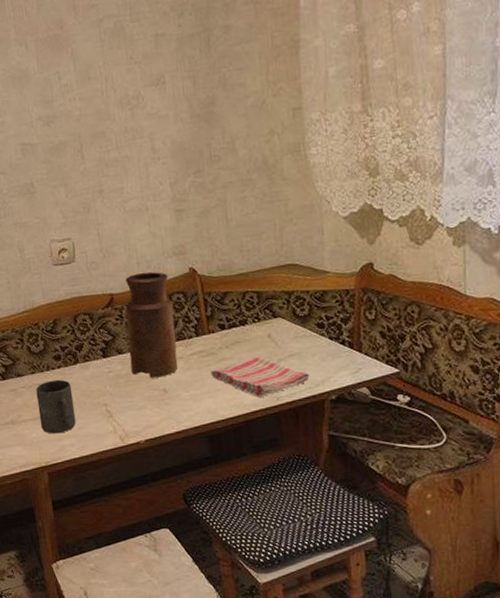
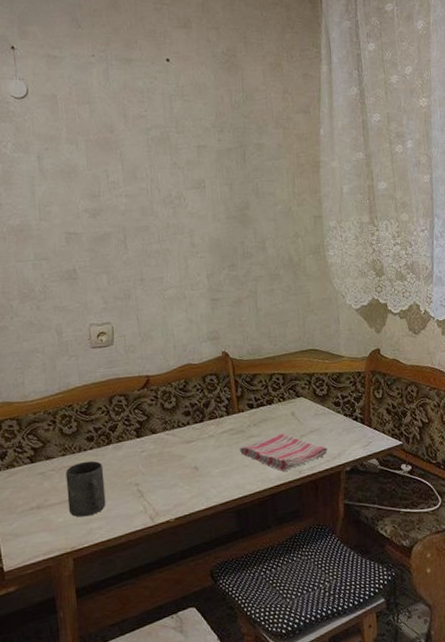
vase: present [125,272,179,378] -> none [160,355,210,457]

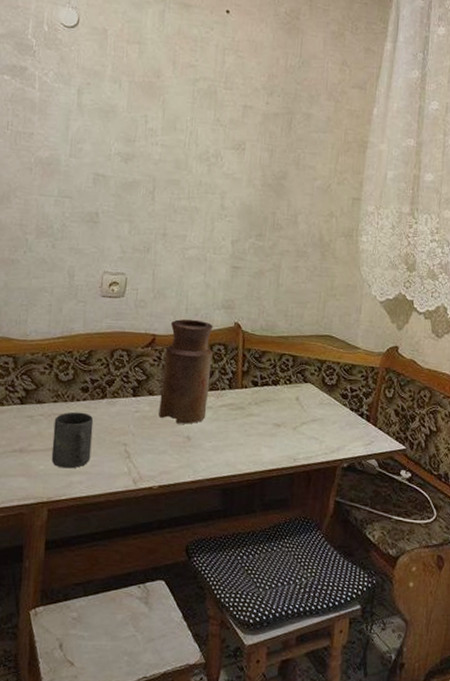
vase: none [160,355,210,457] -> present [158,319,213,424]
dish towel: present [239,433,328,471] -> none [235,416,327,456]

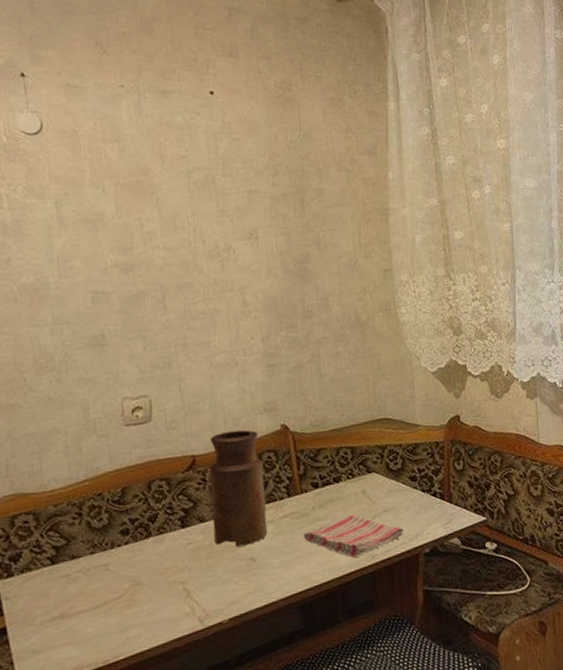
mug: present [51,412,94,469] -> none [95,557,146,625]
dish towel: none [235,416,327,456] -> present [302,514,404,558]

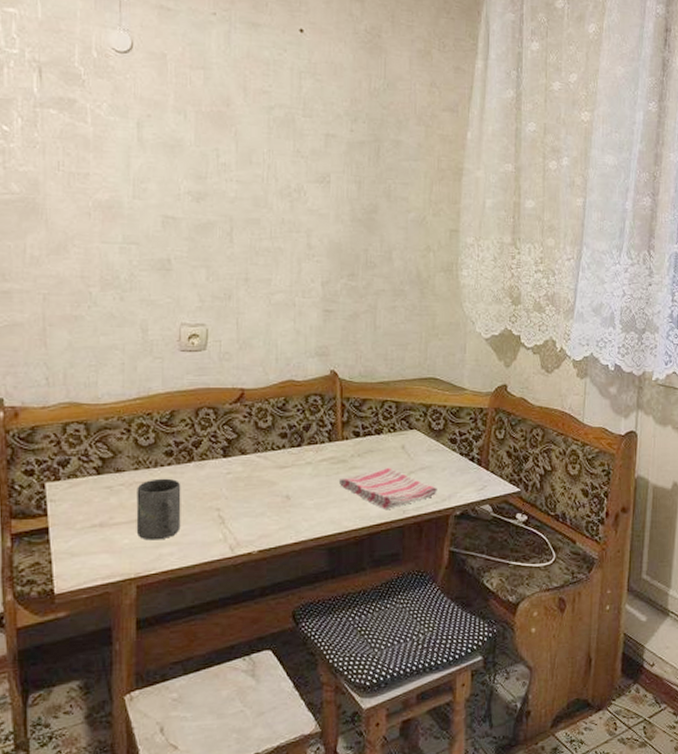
mug: none [95,557,146,625] -> present [136,478,181,541]
vase: present [209,430,268,547] -> none [253,369,308,483]

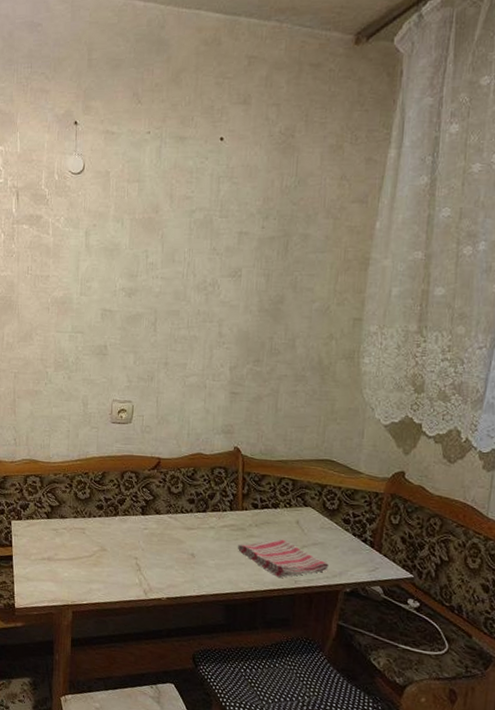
mug: present [136,478,181,541] -> none [73,527,108,577]

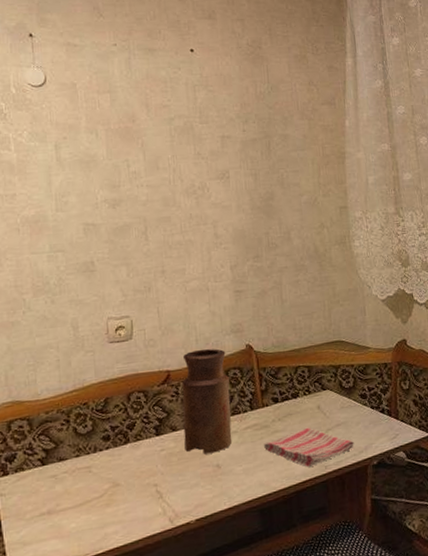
vase: none [165,443,214,543] -> present [181,348,233,455]

